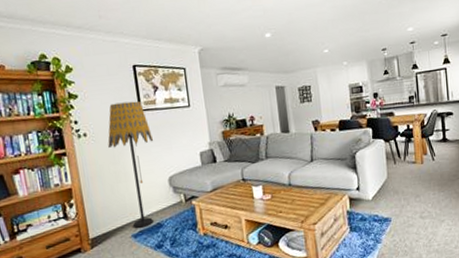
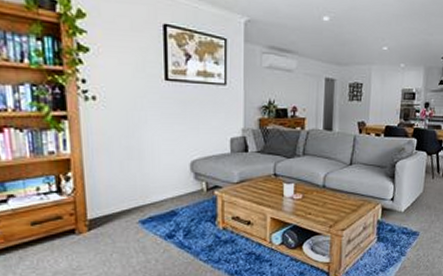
floor lamp: present [108,101,155,228] -> none [122,66,179,213]

